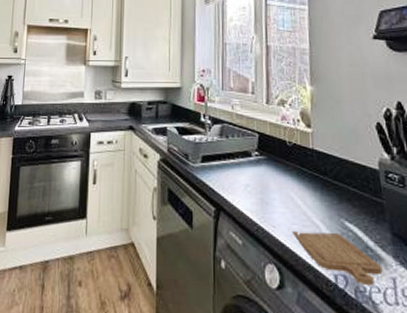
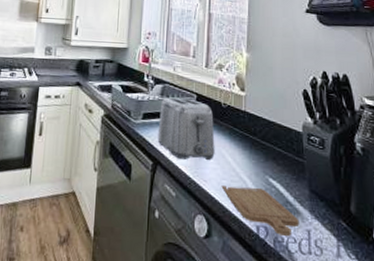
toaster: none [218,137,283,205] -> present [157,97,215,161]

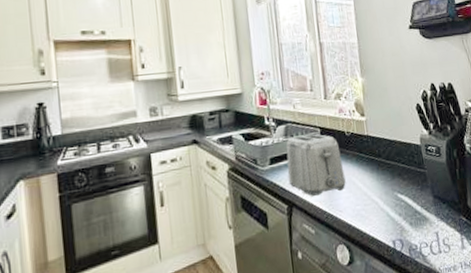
chopping board: present [221,186,300,237] -> none [356,205,429,244]

